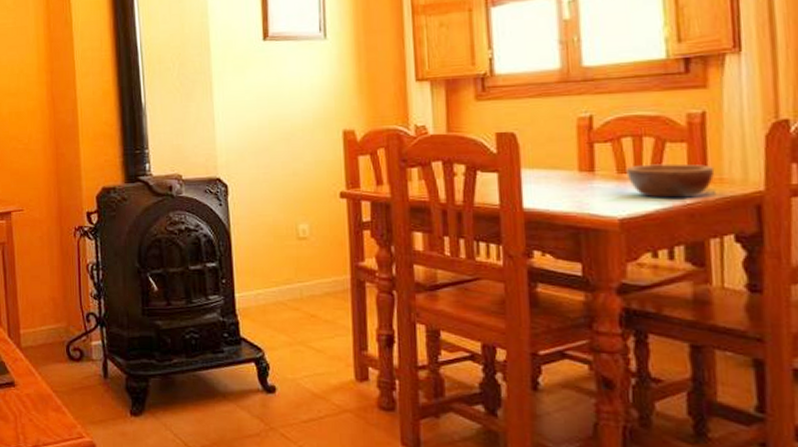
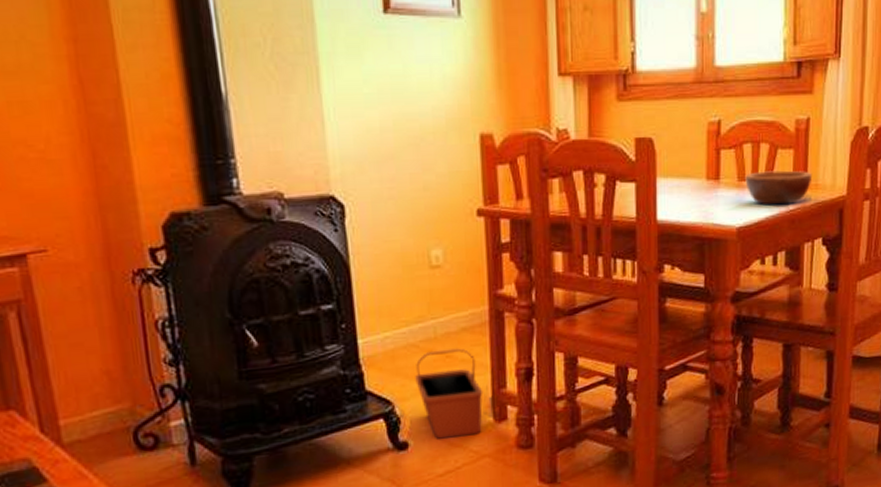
basket: none [283,309,345,390] -> present [415,348,483,439]

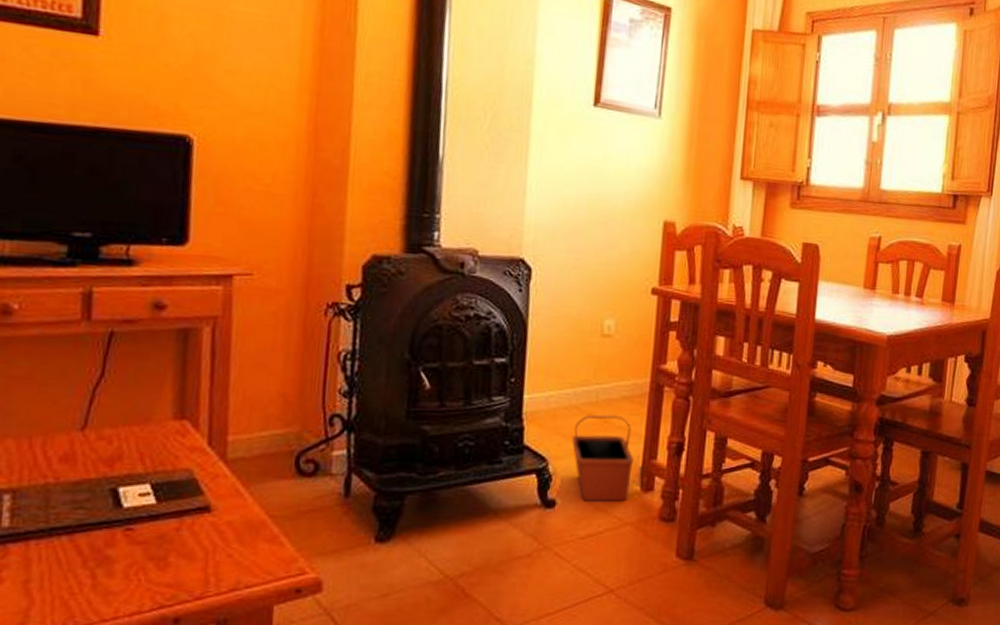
bowl: present [744,170,813,205] -> none [897,287,960,320]

